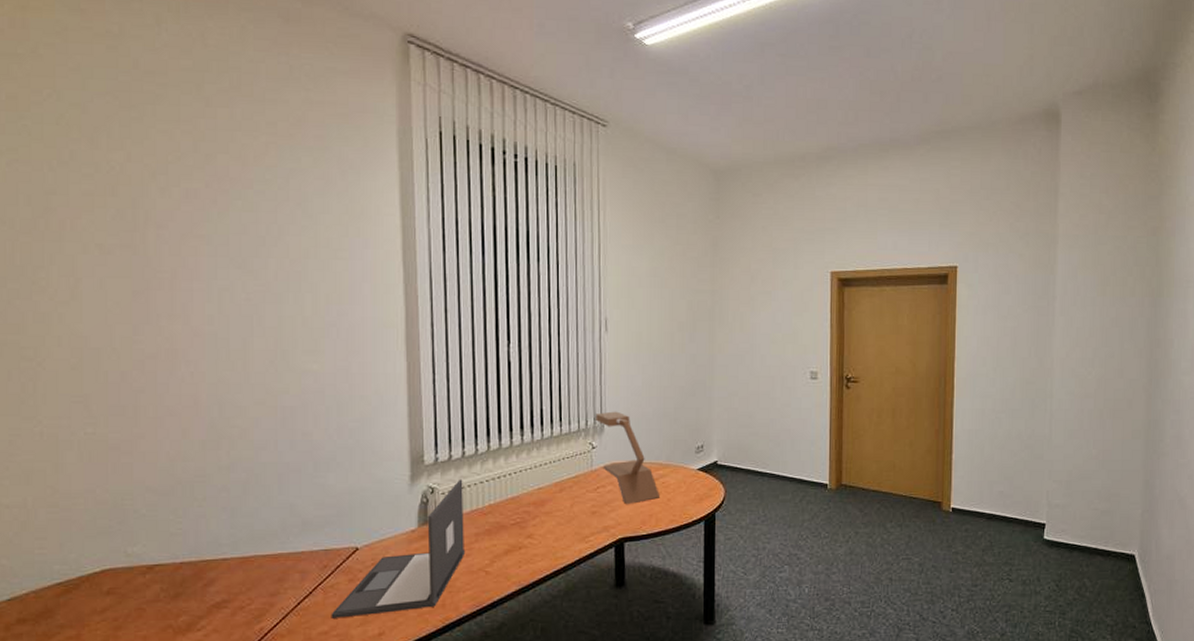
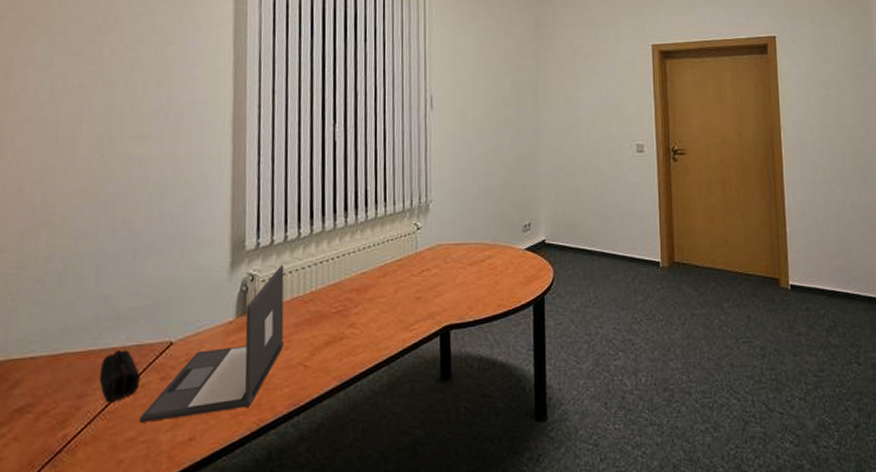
pencil case: none [290,554,329,601] -> present [99,350,141,403]
desk lamp: present [595,411,661,505] -> none [420,190,488,289]

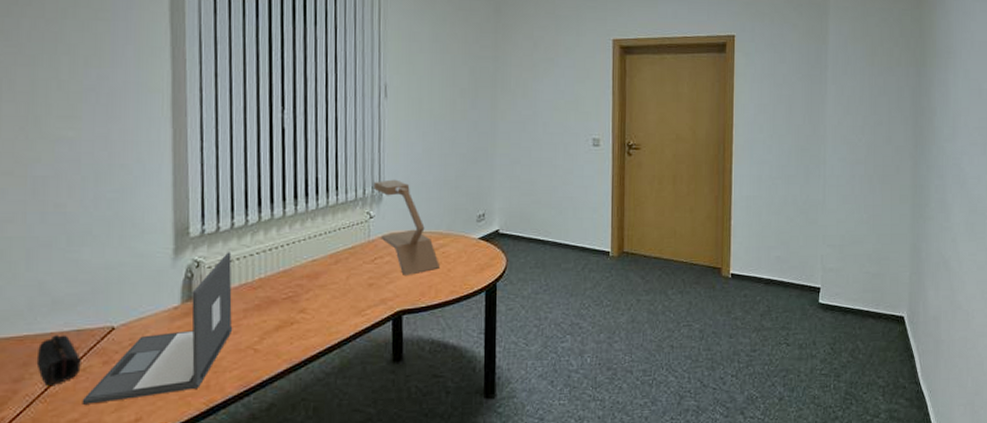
desk lamp: none [420,190,488,289] -> present [373,179,441,277]

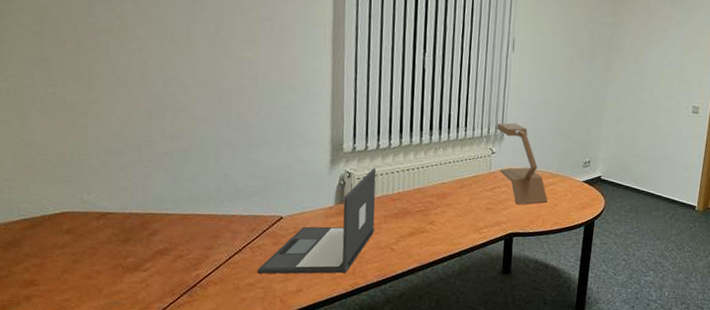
pencil case: present [36,335,81,387] -> none [223,217,257,256]

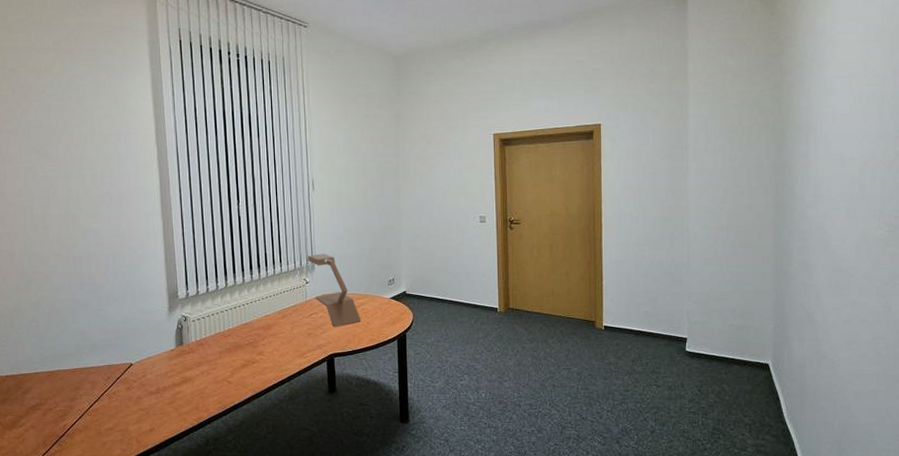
laptop: present [257,168,377,274] -> none [114,310,212,418]

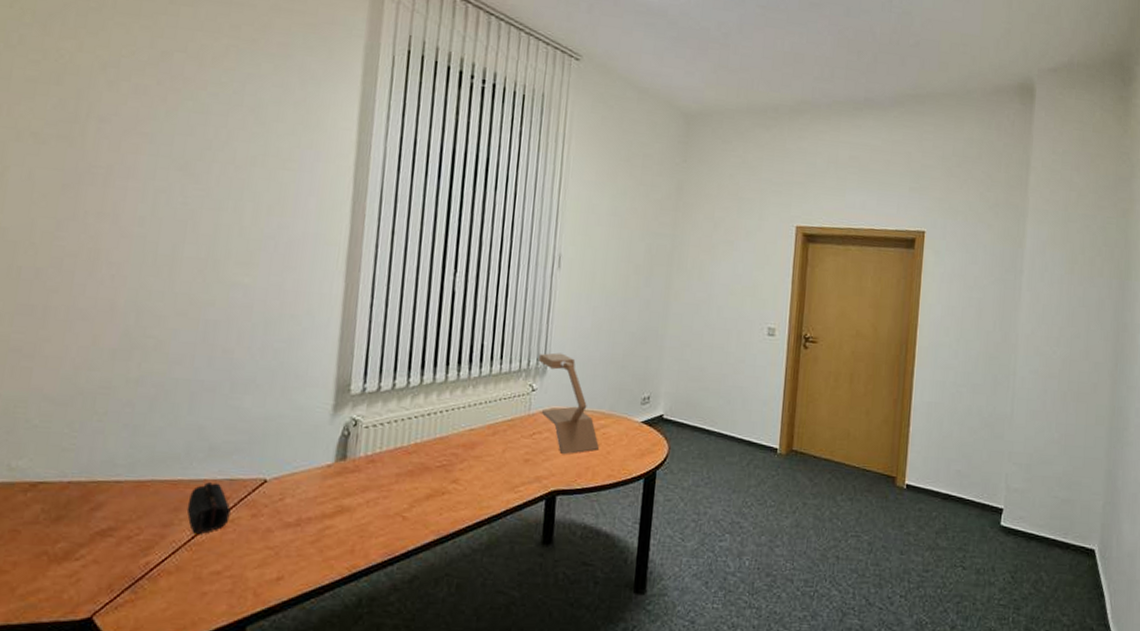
pencil case: none [83,368,112,404] -> present [187,482,231,535]

